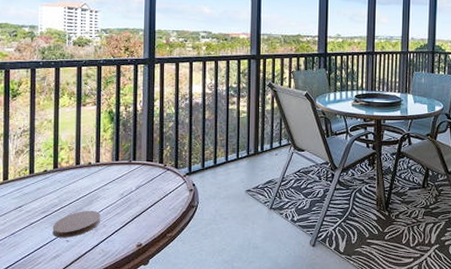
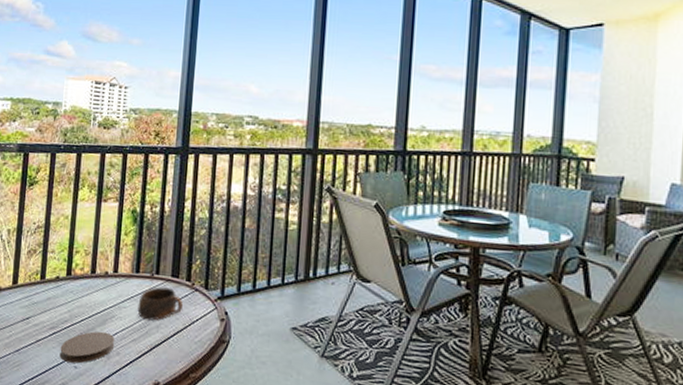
cup: none [119,170,158,197] -> present [137,287,184,321]

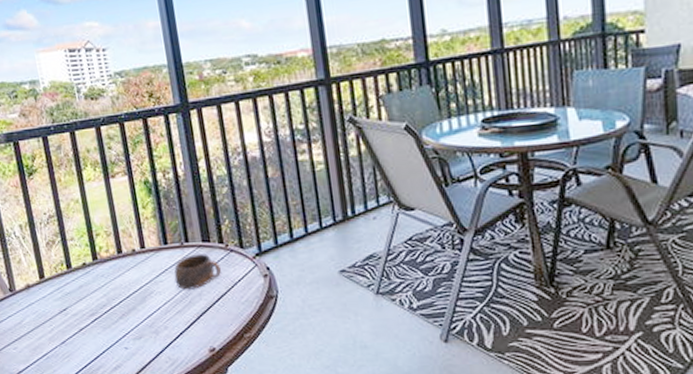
coaster: present [59,331,115,364] -> none [105,309,161,345]

